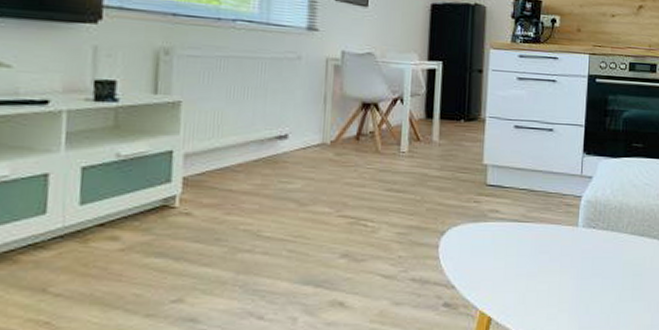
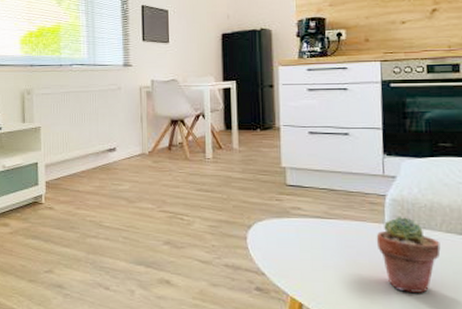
potted succulent: none [568,219,625,297] -> present [376,217,441,293]

